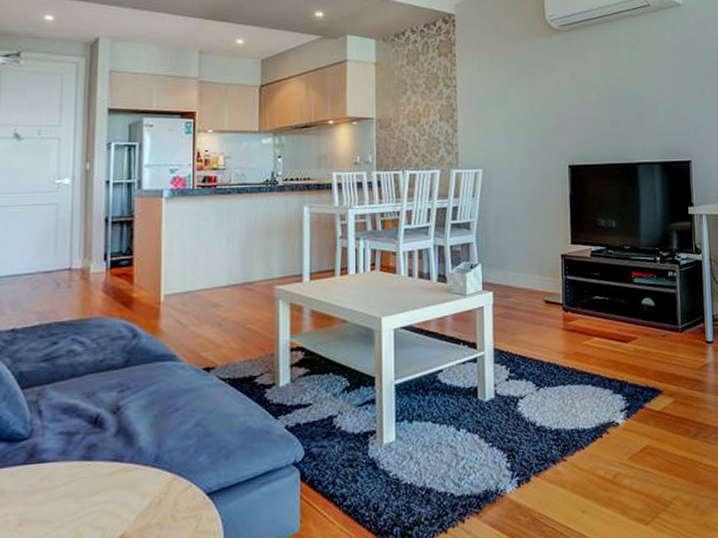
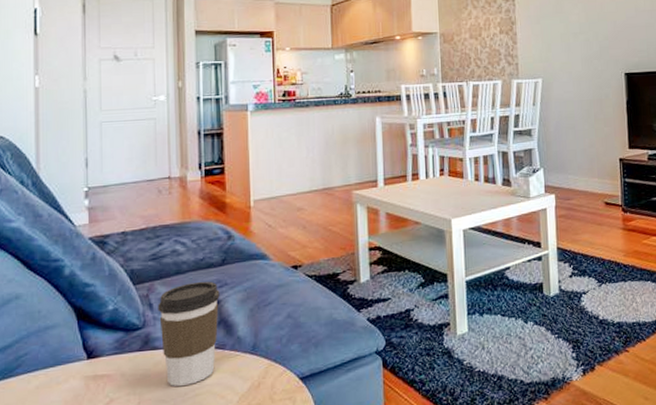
coffee cup: none [48,385,121,505] -> present [158,281,220,387]

